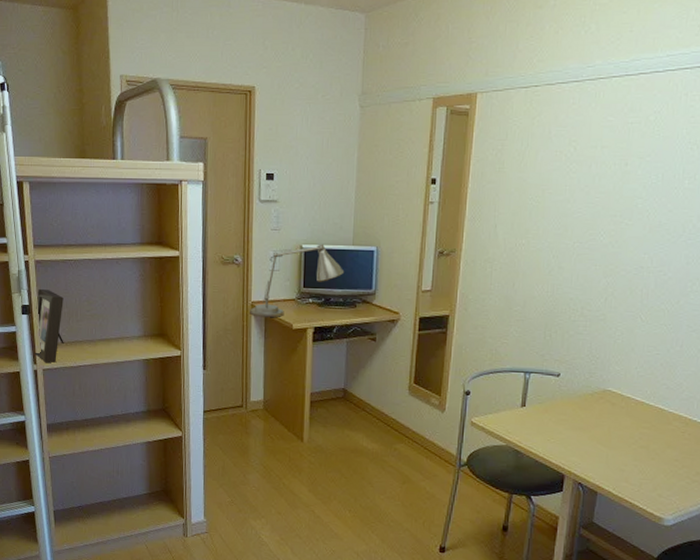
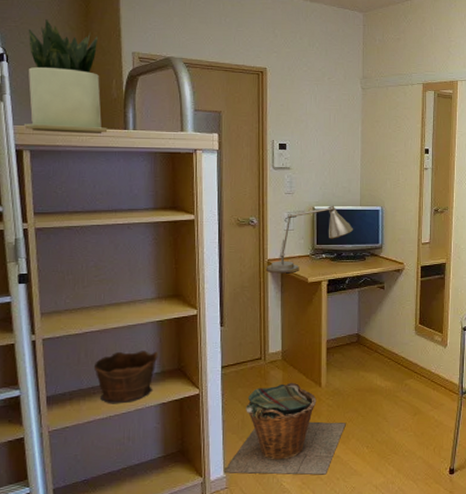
planter: none [23,44,99,165] -> present [23,19,109,134]
picture frame: present [33,288,64,363] -> none [31,256,68,331]
clay pot: none [86,387,144,438] -> present [93,350,158,404]
laundry basket: none [204,434,328,534] -> present [223,382,346,475]

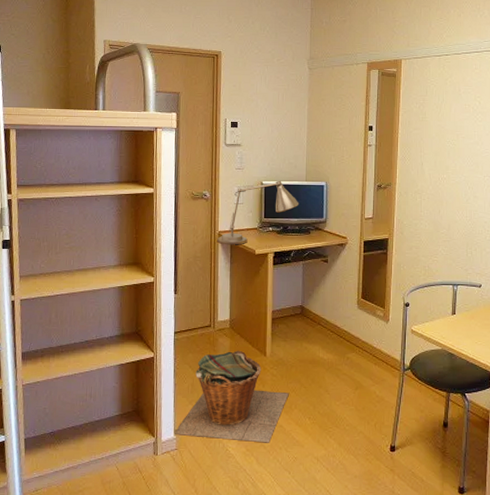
planter: present [23,19,109,134] -> none [11,13,82,115]
clay pot: present [93,350,158,404] -> none [62,313,119,363]

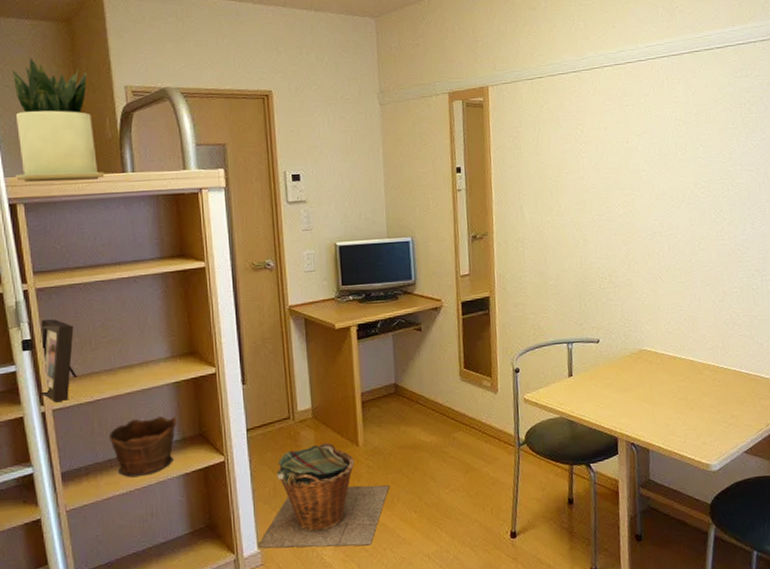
planter: none [11,13,82,115] -> present [12,58,106,183]
picture frame: none [11,224,44,293] -> present [39,319,77,402]
clay pot: none [62,313,119,363] -> present [108,416,177,478]
desk lamp: present [216,180,300,245] -> none [287,239,383,322]

